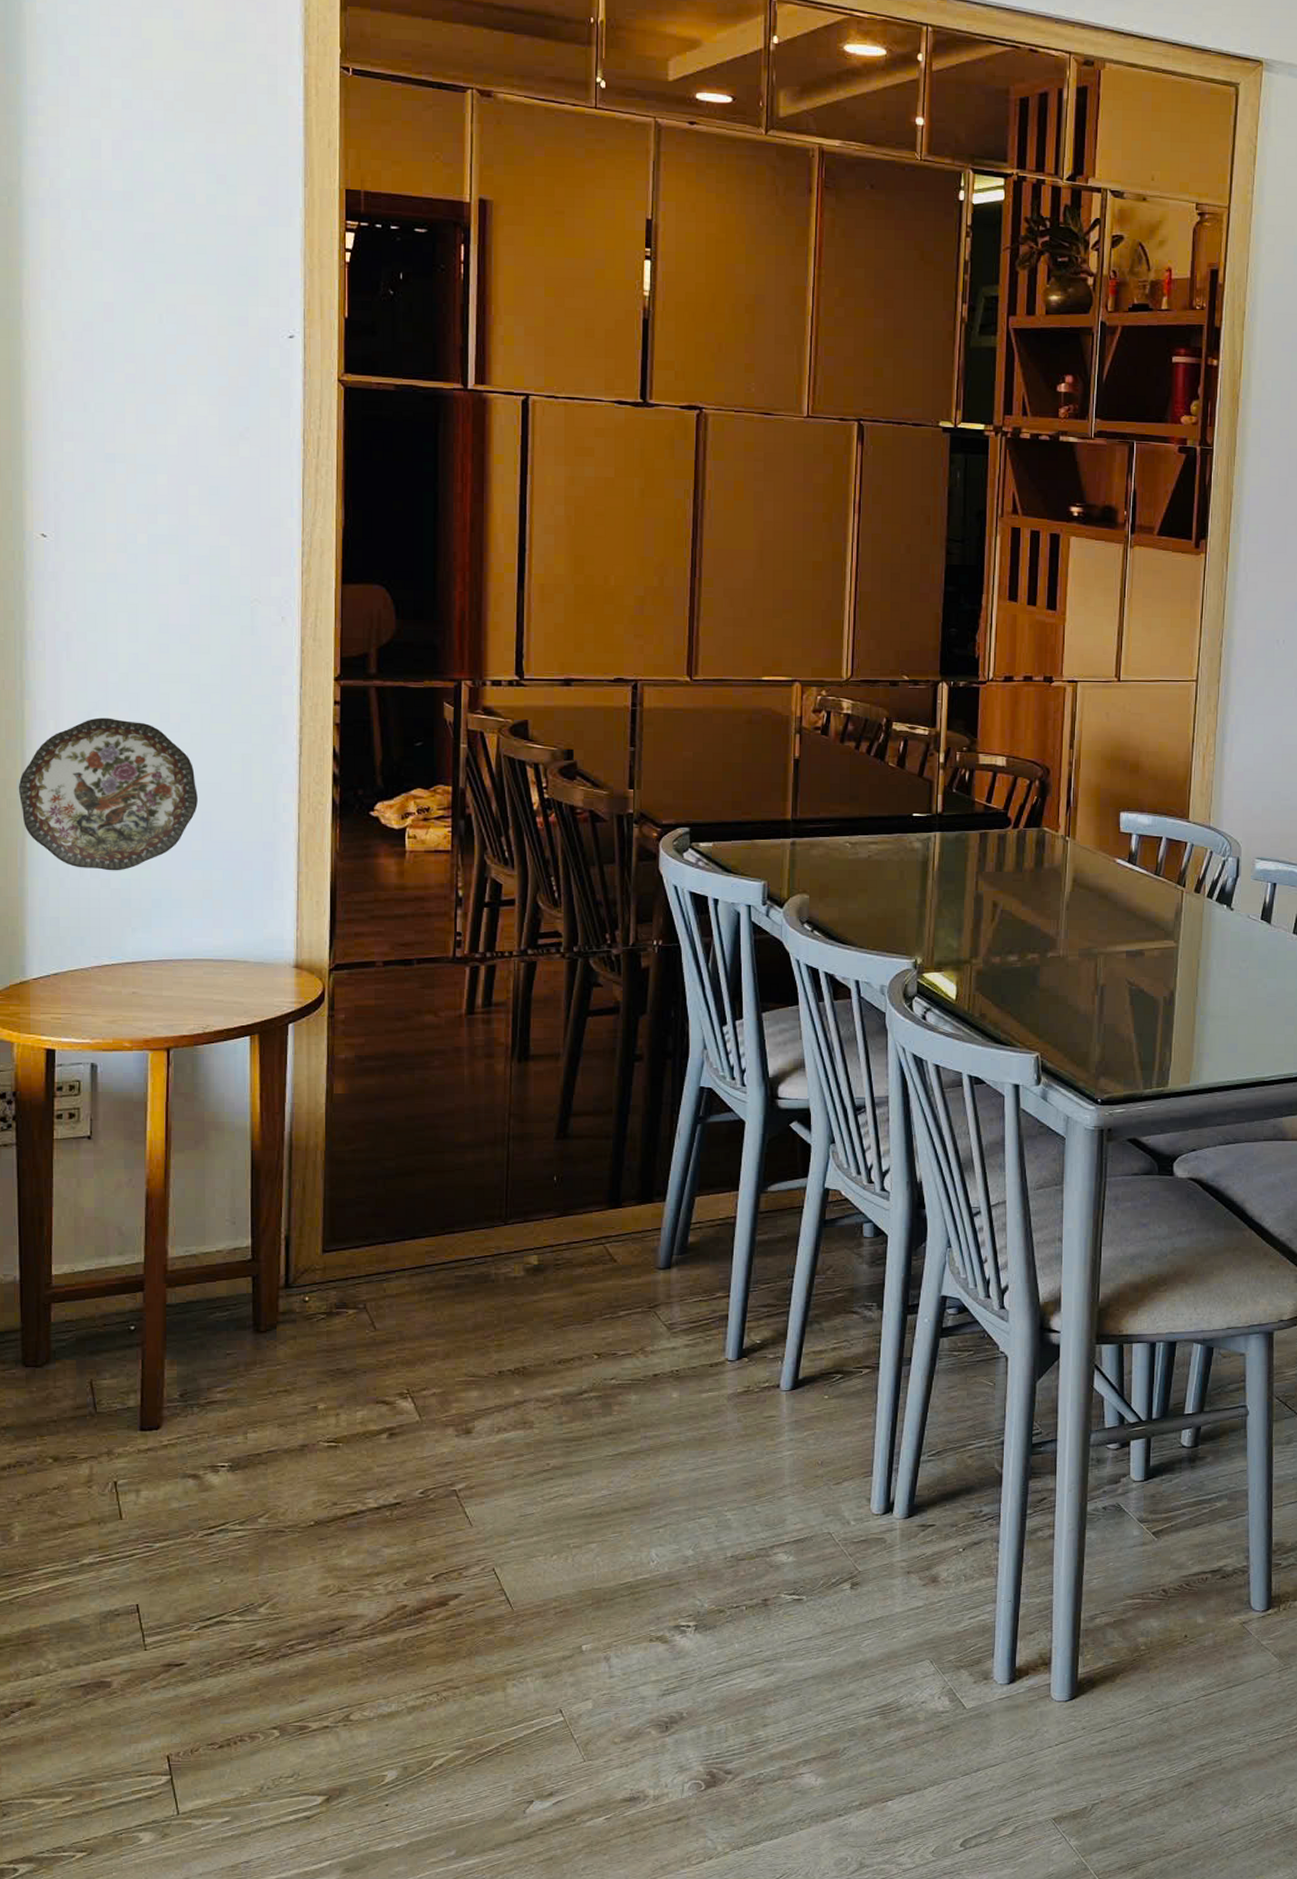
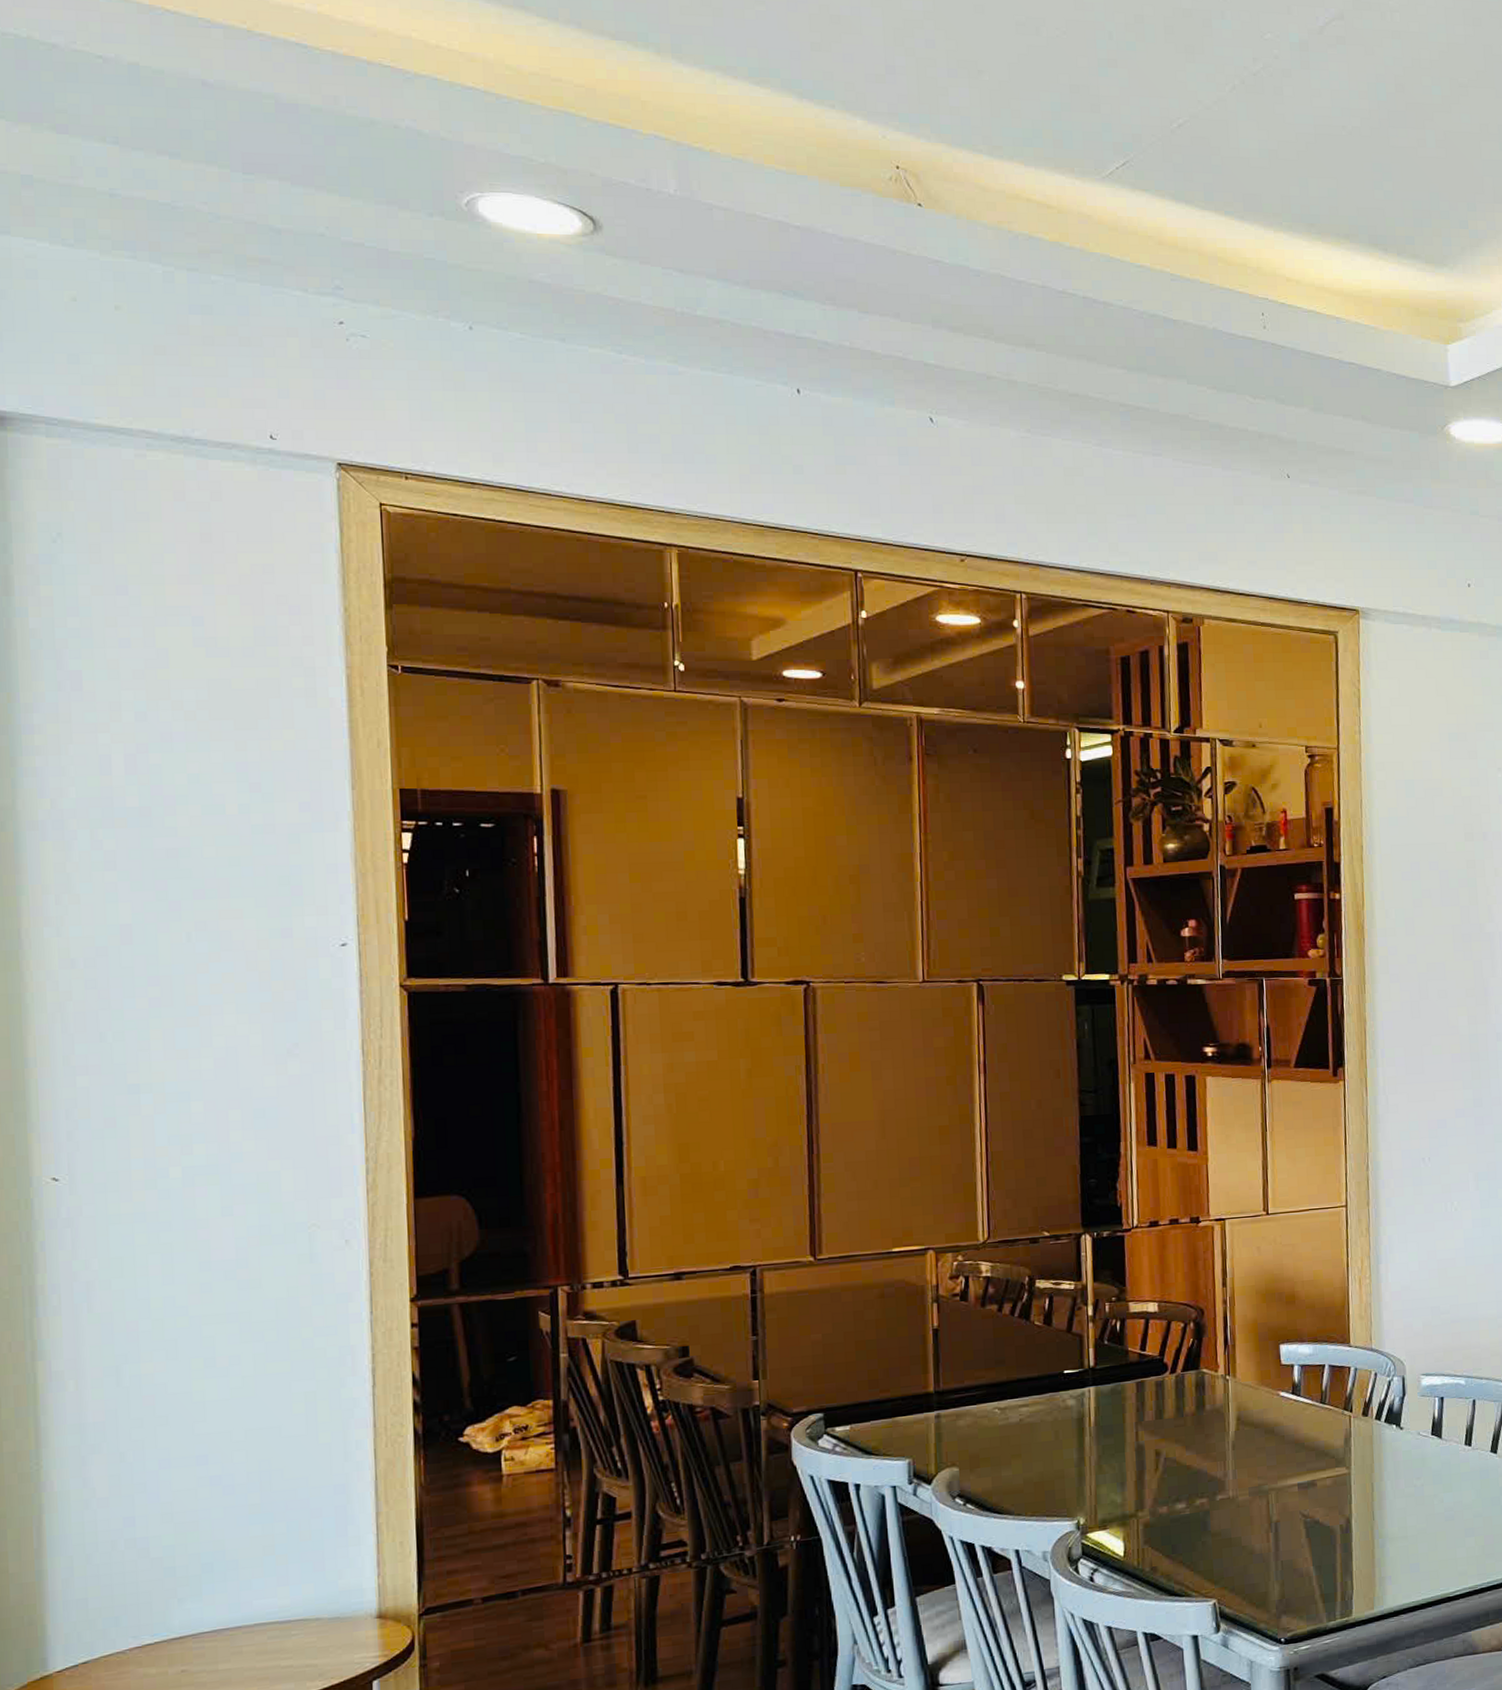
decorative plate: present [18,717,198,871] -> none [31,1370,253,1540]

